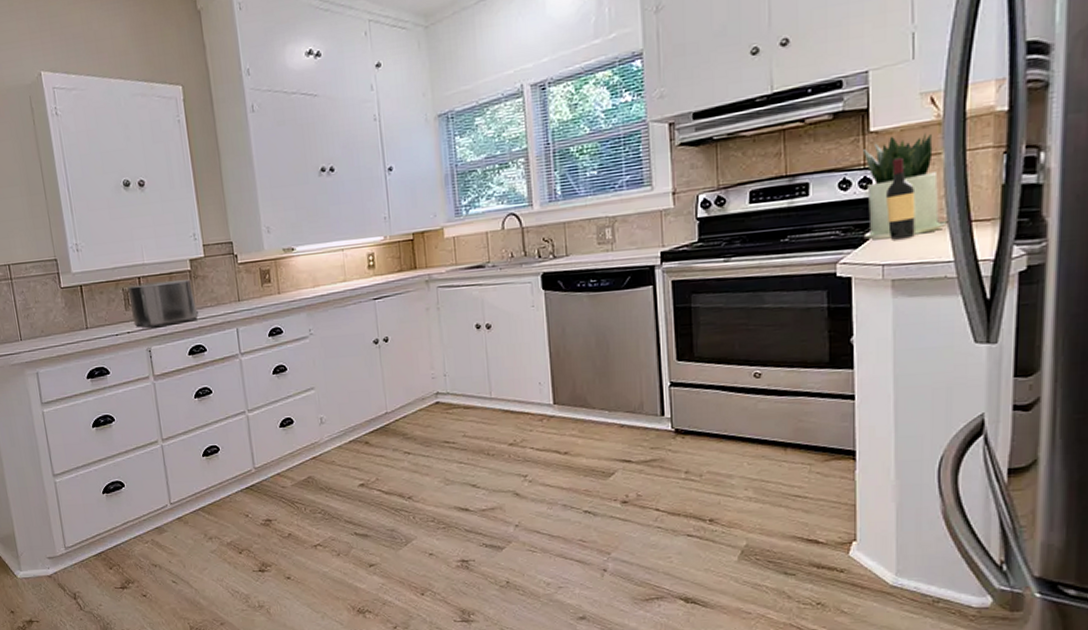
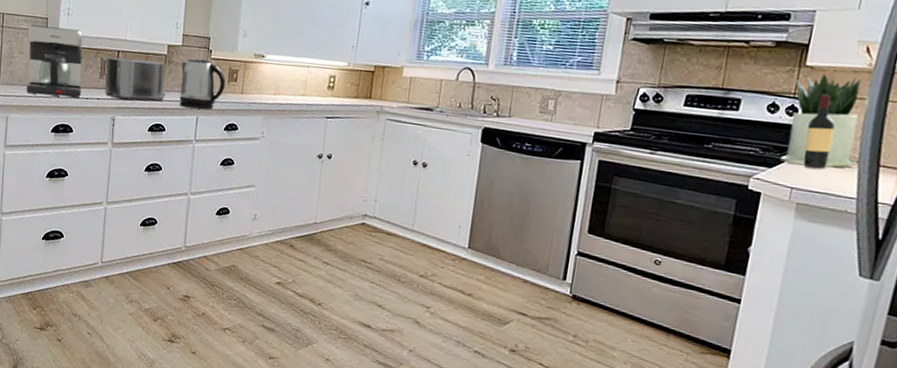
coffee maker: none [38,264,110,343] -> present [26,25,83,98]
kettle: none [208,266,260,322] -> present [179,58,226,111]

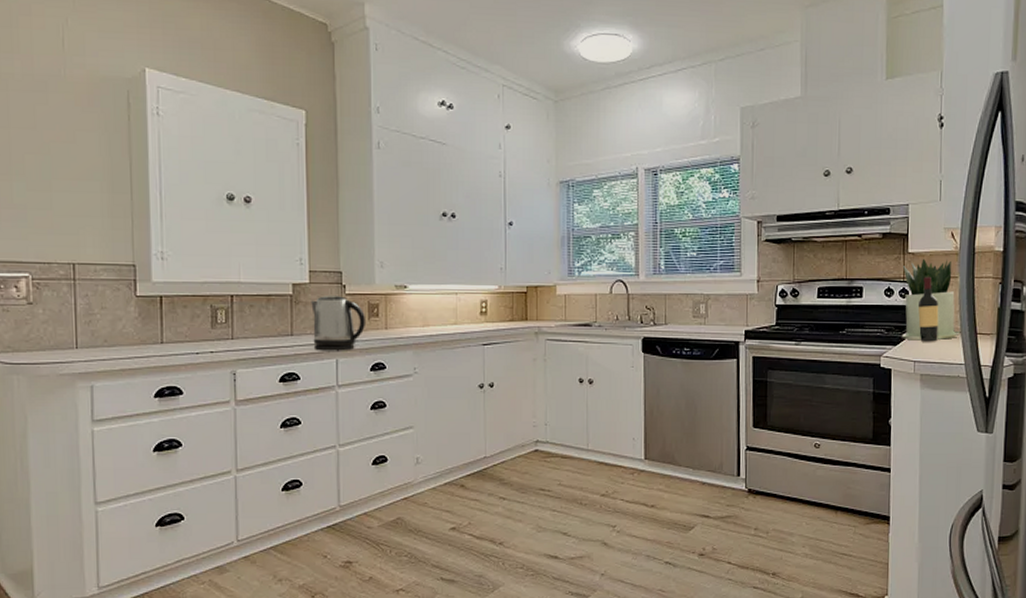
coffee maker: present [26,25,83,98] -> none [110,274,189,355]
toaster: present [104,57,166,102] -> none [217,303,295,350]

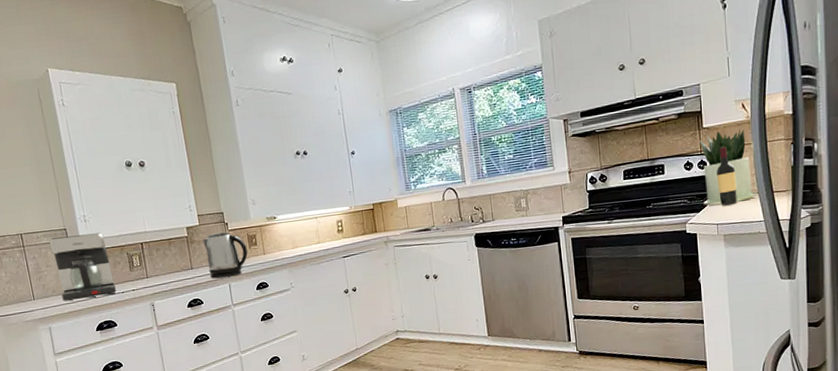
coffee maker: none [110,274,189,355] -> present [49,232,116,301]

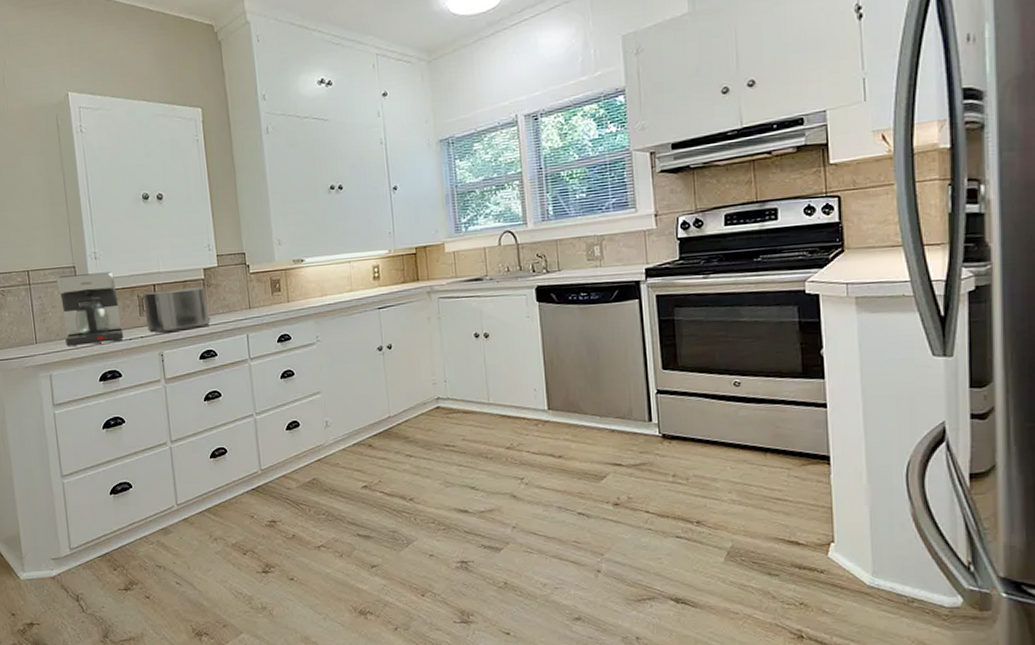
toaster: none [131,244,195,286] -> present [142,287,210,333]
kettle: present [203,232,248,279] -> none [221,275,270,328]
planter: present [700,128,757,206] -> none [825,165,901,261]
wine bottle: present [717,146,737,206] -> none [847,187,874,261]

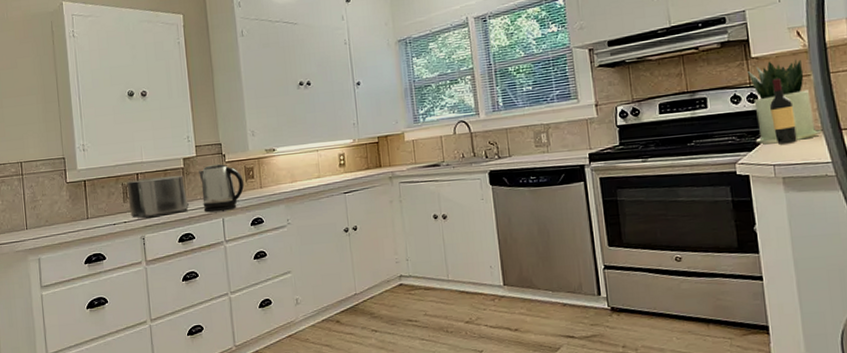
coffee maker: present [56,272,123,347] -> none [47,162,108,232]
kettle: none [221,275,270,328] -> present [199,164,245,213]
planter: none [825,165,901,261] -> present [748,58,822,145]
wine bottle: none [847,187,874,261] -> present [770,78,797,145]

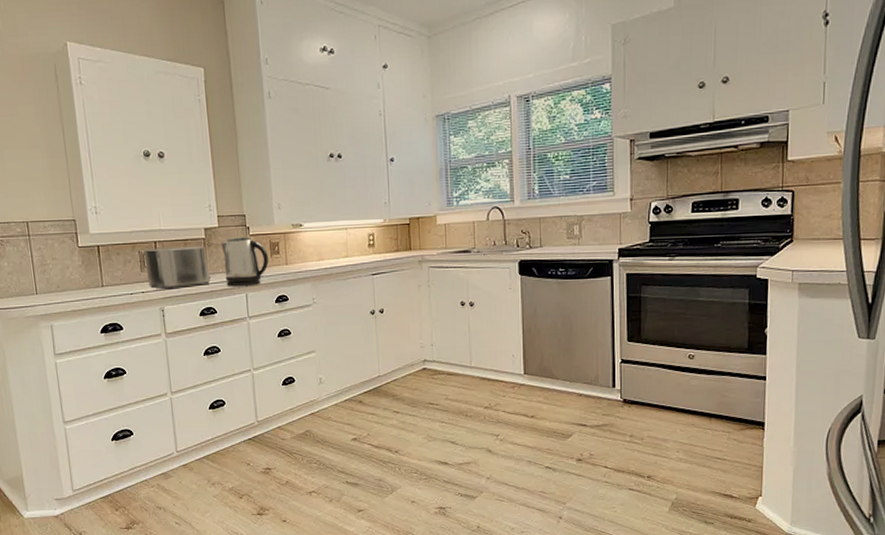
planter: present [748,58,822,145] -> none [778,164,842,250]
wine bottle: present [770,78,797,145] -> none [797,183,820,251]

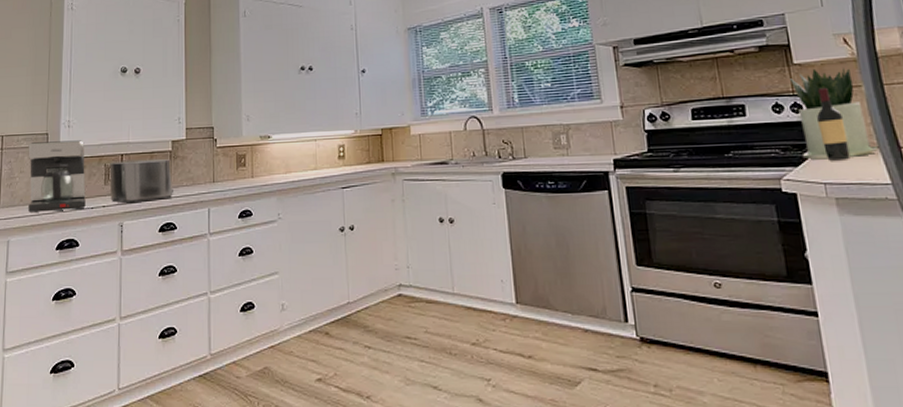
coffee maker: none [56,227,125,298] -> present [28,140,86,212]
kettle: present [221,237,269,288] -> none [187,149,235,202]
planter: none [778,164,842,250] -> present [790,67,878,160]
wine bottle: none [797,183,820,251] -> present [817,87,850,161]

